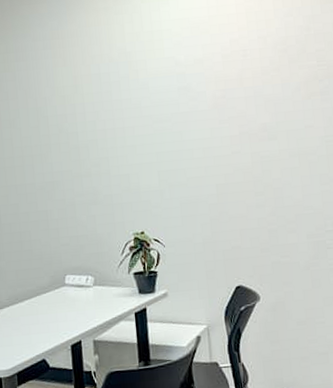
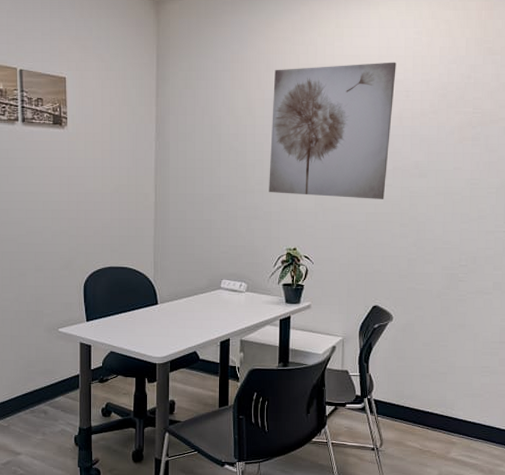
wall art: none [99,21,234,174] -> present [269,62,396,199]

